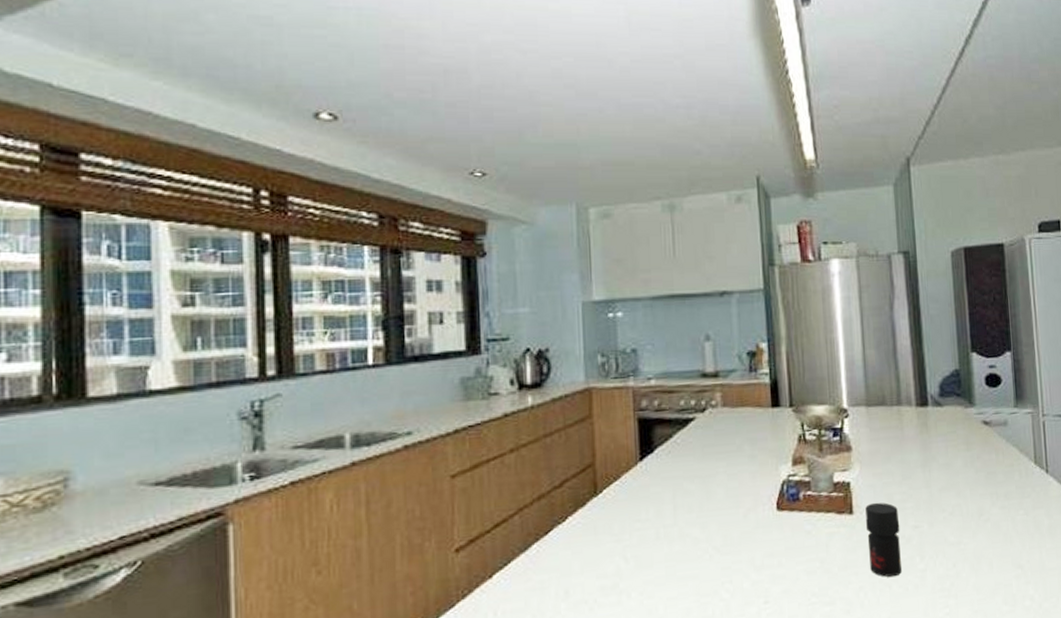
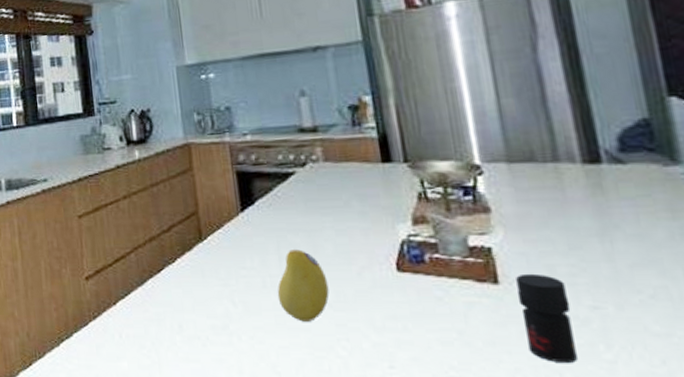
fruit: none [669,496,718,570] -> present [277,249,329,322]

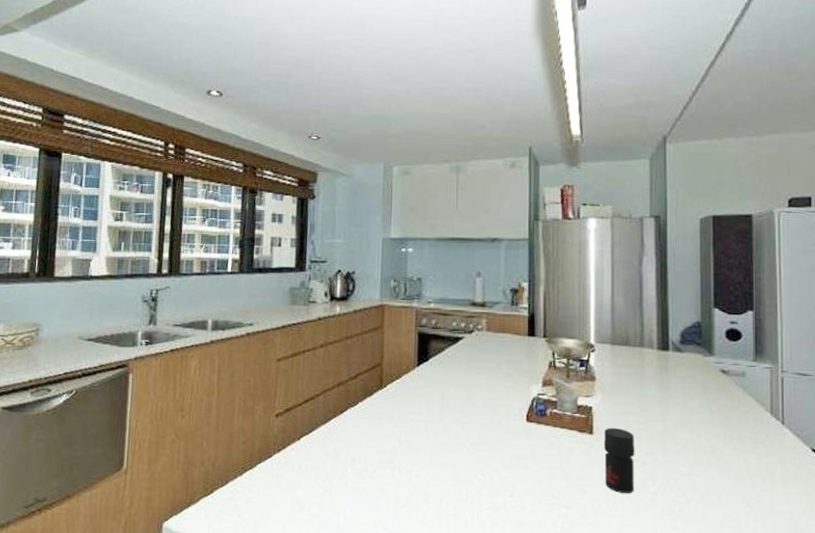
fruit: present [277,249,329,322] -> none [435,400,475,459]

